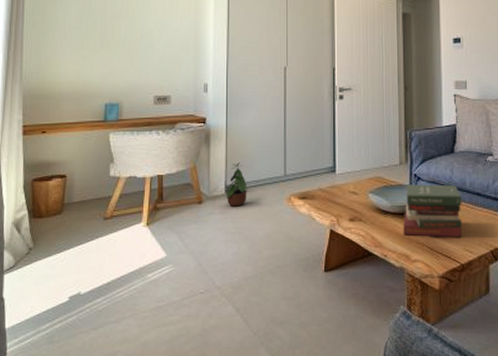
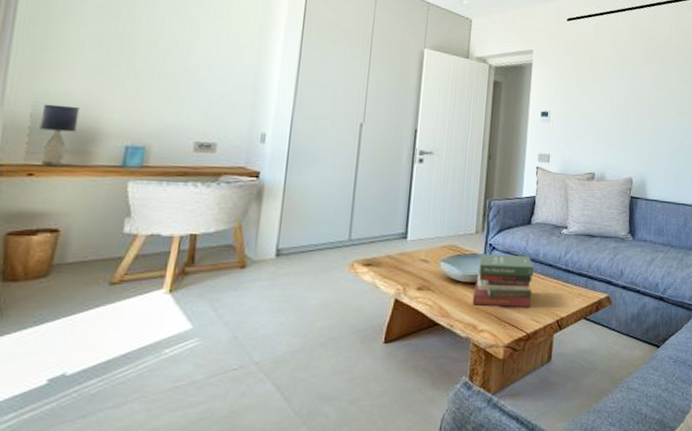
table lamp: none [46,75,71,125] -> present [39,104,80,167]
potted plant: present [226,163,249,207] -> none [276,224,305,273]

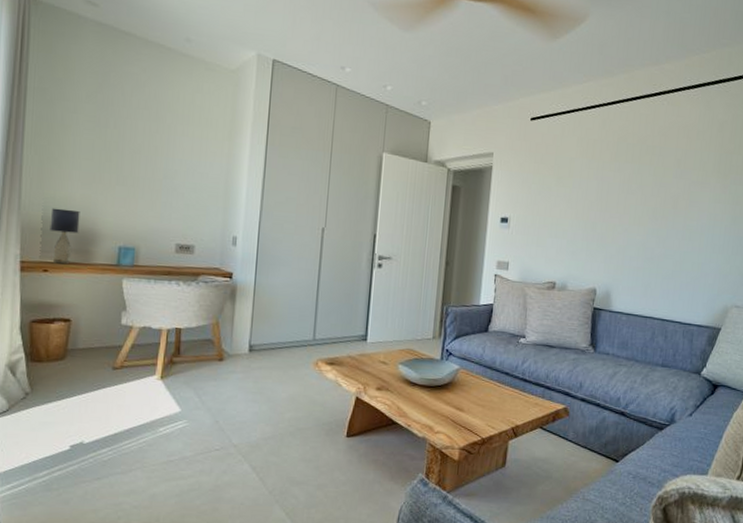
books: present [472,254,534,308] -> none [429,359,491,414]

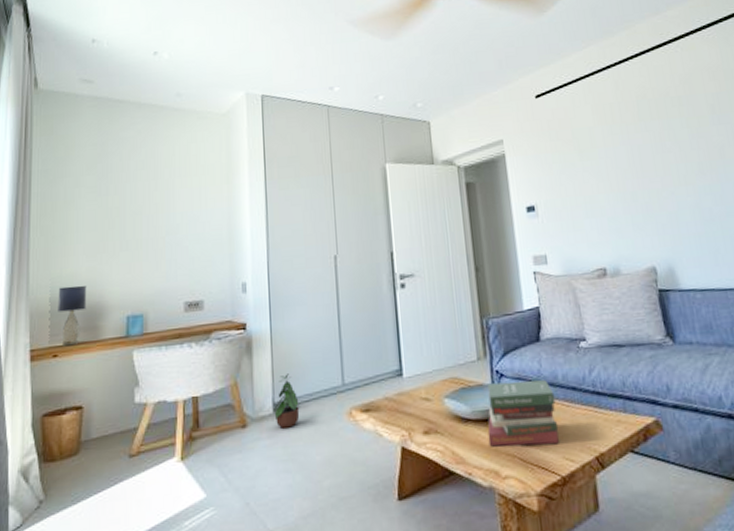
potted plant: none [249,322,274,367] -> present [274,374,301,429]
books: none [429,359,491,414] -> present [487,380,559,447]

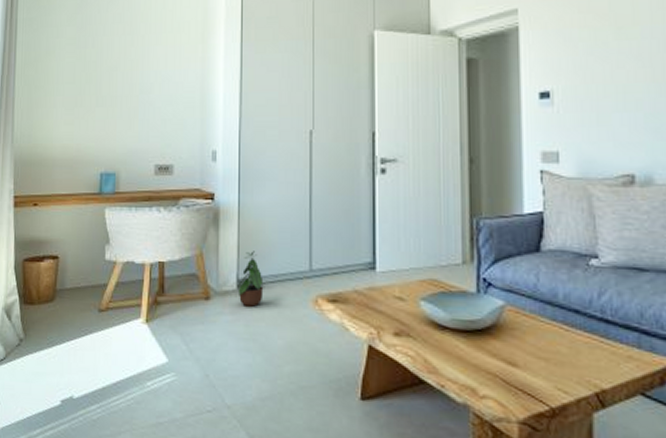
table lamp: present [57,285,87,347] -> none [38,137,65,197]
books: present [487,380,559,447] -> none [467,291,553,371]

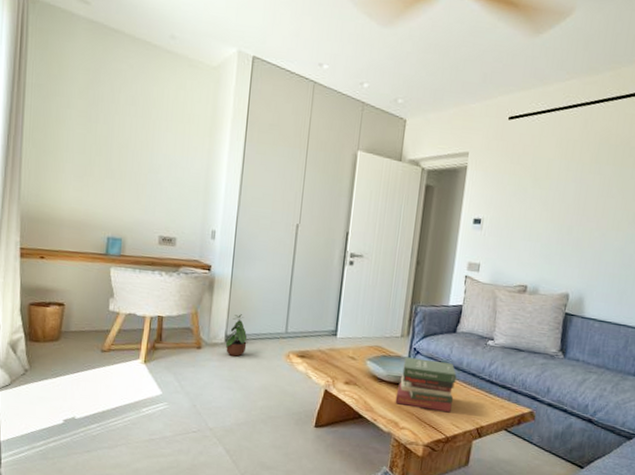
books: none [467,291,553,371] -> present [395,357,457,413]

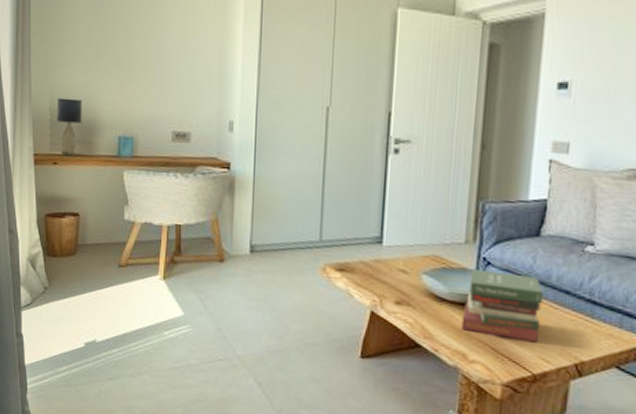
table lamp: none [46,198,73,252] -> present [57,97,82,157]
potted plant: present [225,314,248,357] -> none [250,219,277,271]

